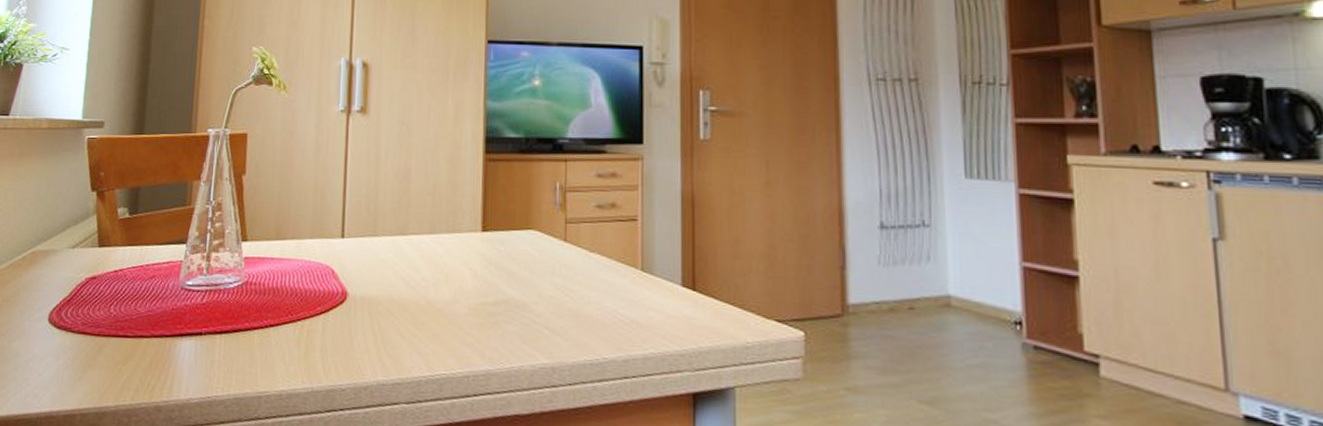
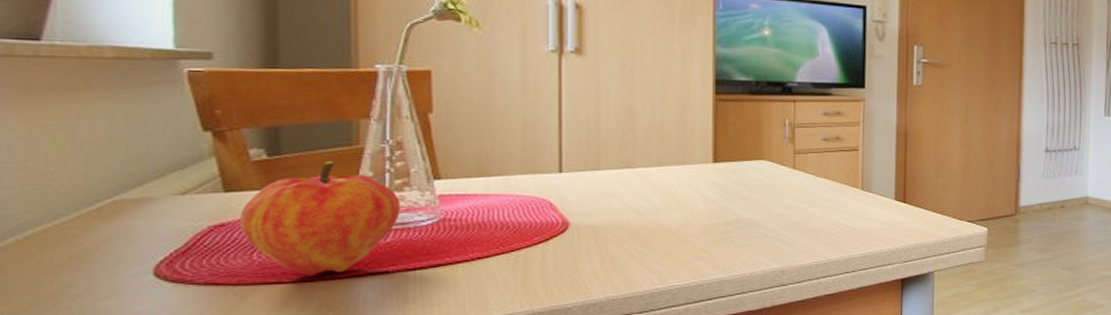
fruit: none [105,221,216,333] -> present [240,161,400,277]

